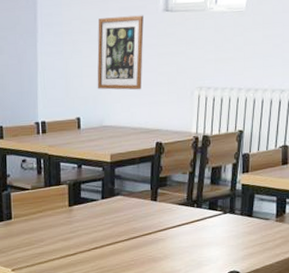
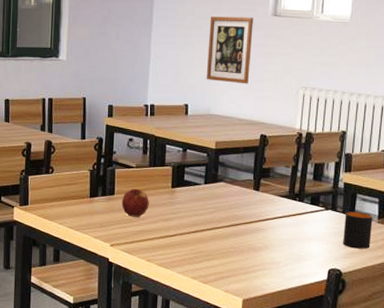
apple: none [19,210,47,240] -> present [121,188,149,217]
mug: none [242,212,271,250] -> present [343,212,373,249]

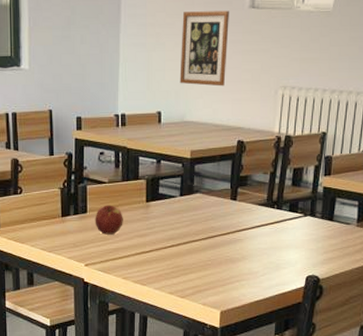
mug: present [343,212,373,249] -> none [321,216,352,254]

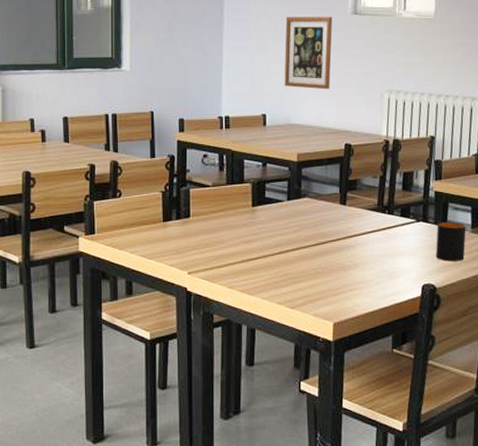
apple: present [95,205,123,235] -> none [198,209,228,241]
mug: none [321,216,352,254] -> present [436,222,466,261]

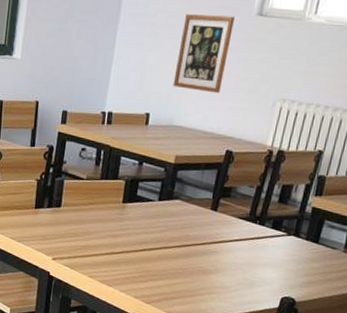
mug: present [436,222,466,261] -> none [301,238,339,279]

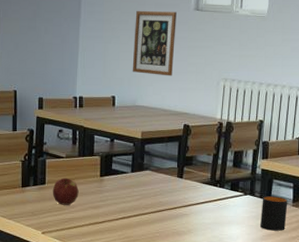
apple: none [67,201,97,232] -> present [52,178,79,205]
mug: none [301,238,339,279] -> present [260,196,288,231]

